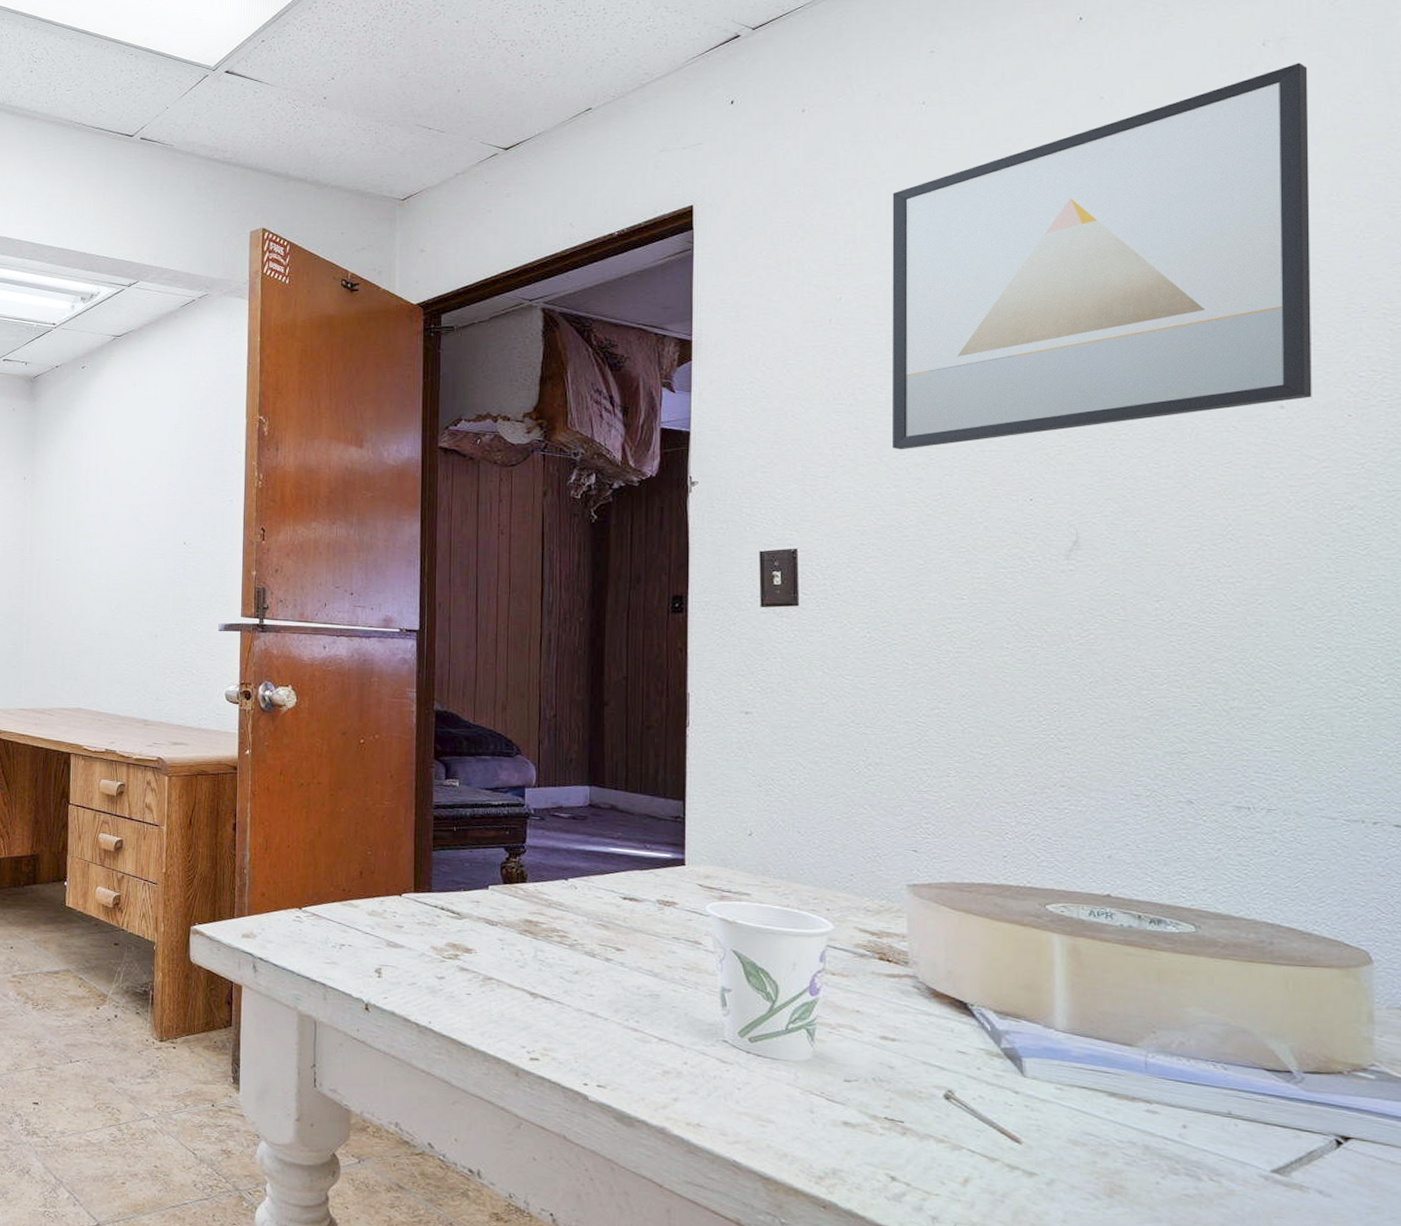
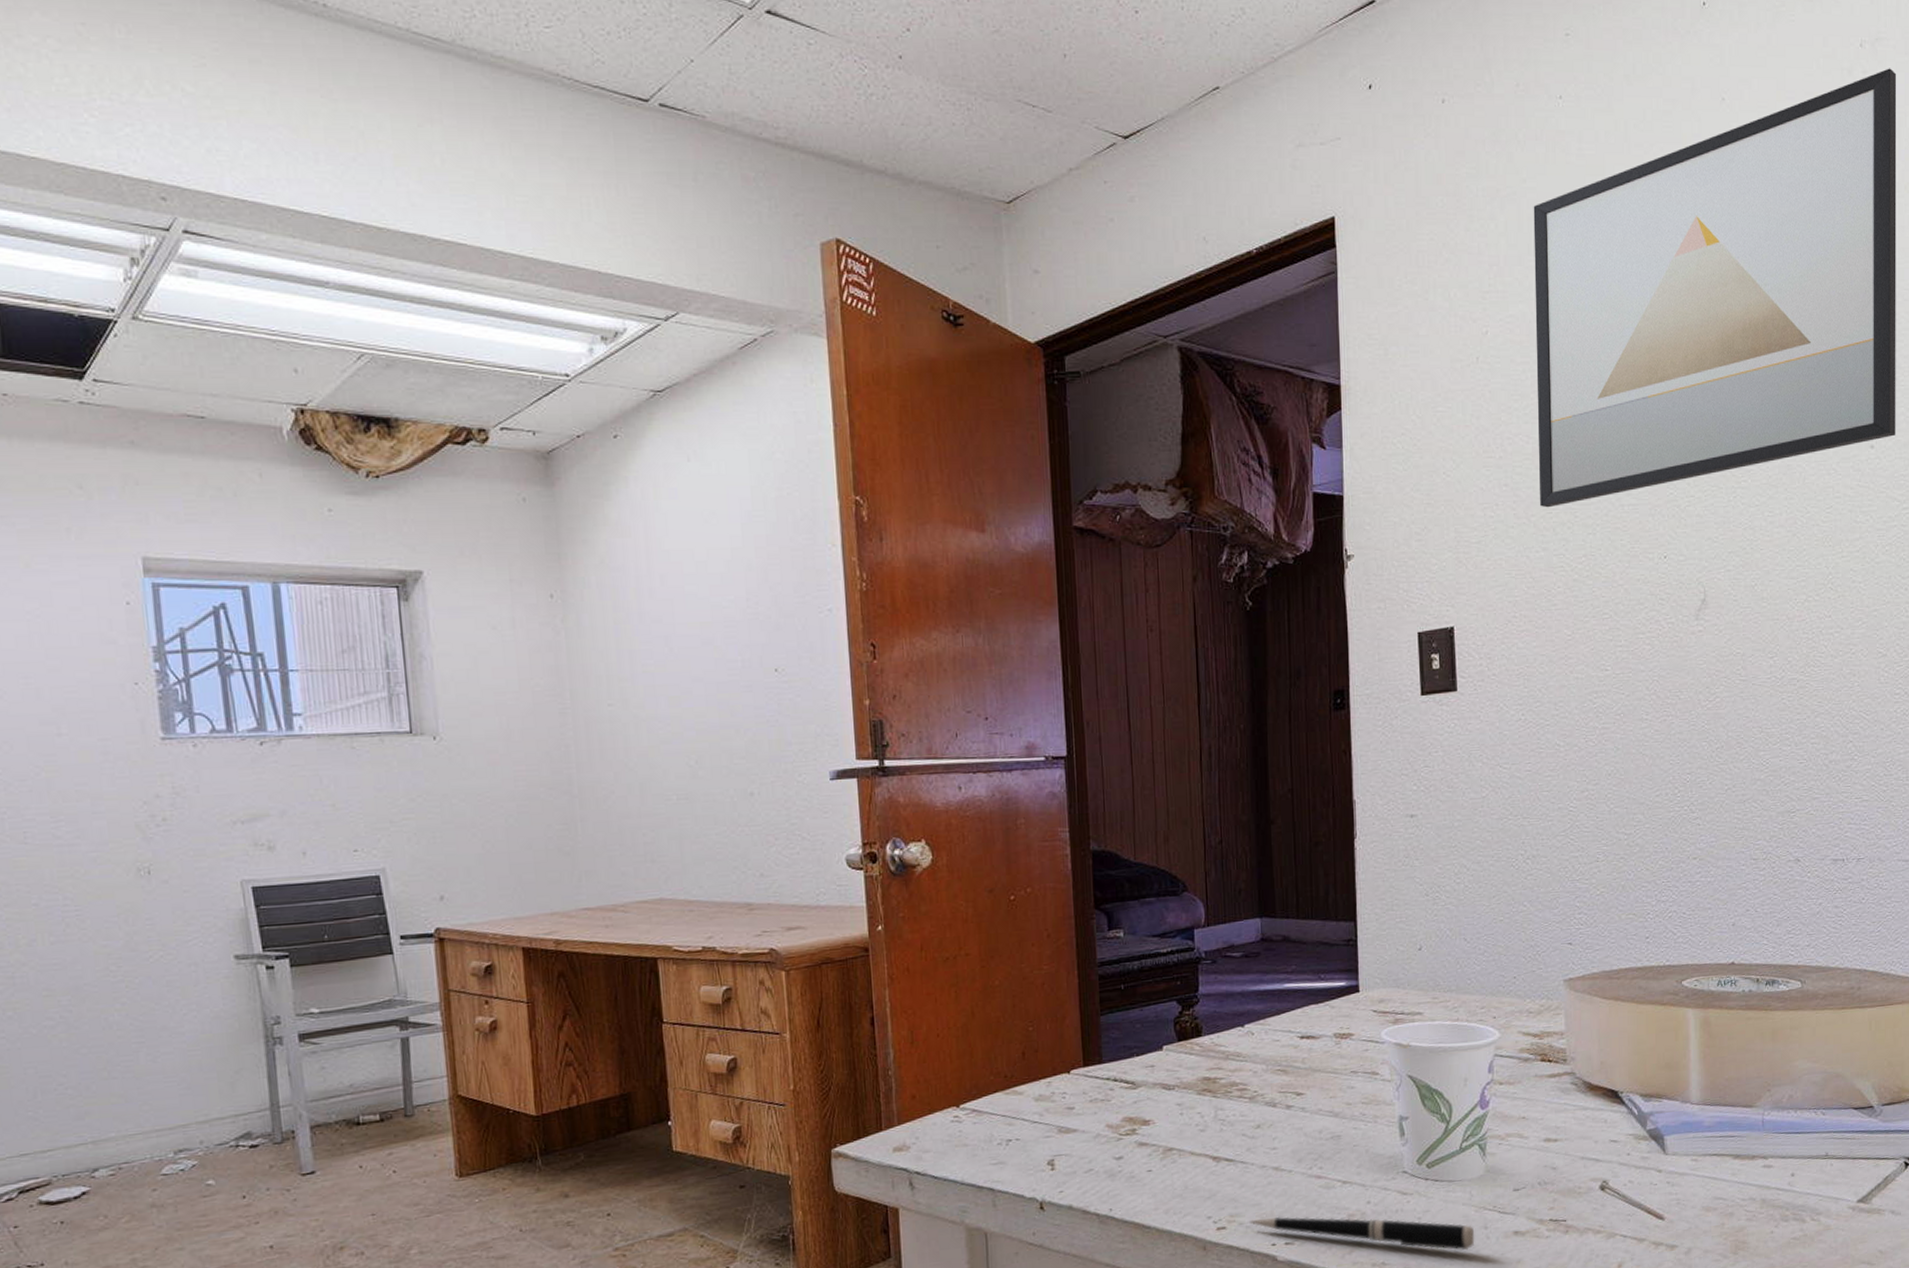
pen: none [561,1057,799,1130] -> present [1248,1216,1475,1251]

